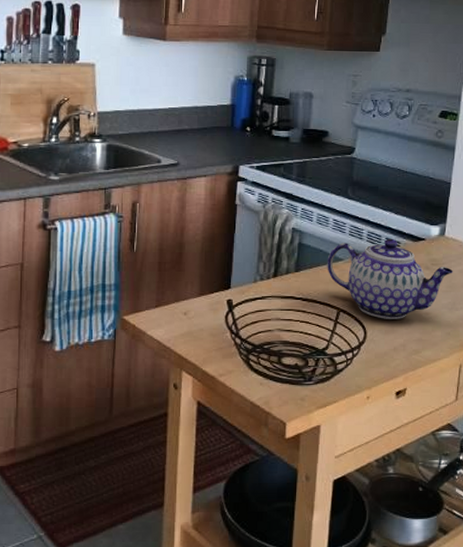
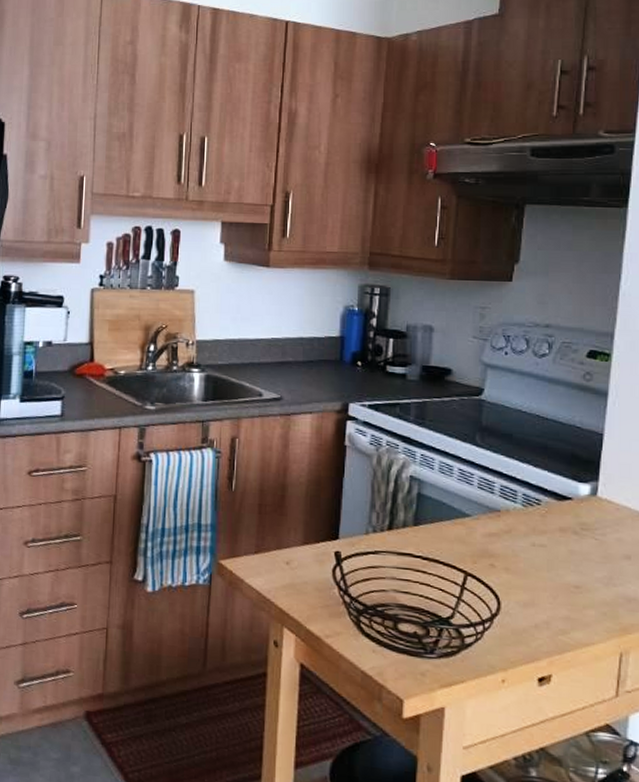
teapot: present [327,238,453,319] -> none [451,494,608,591]

